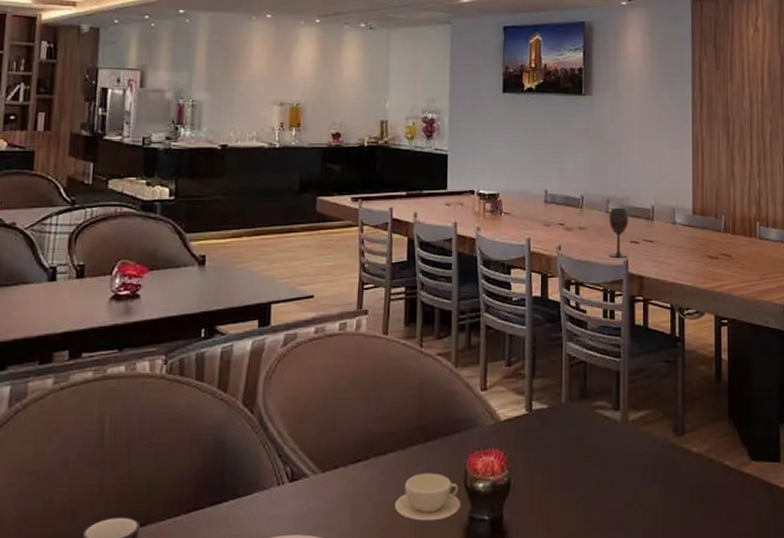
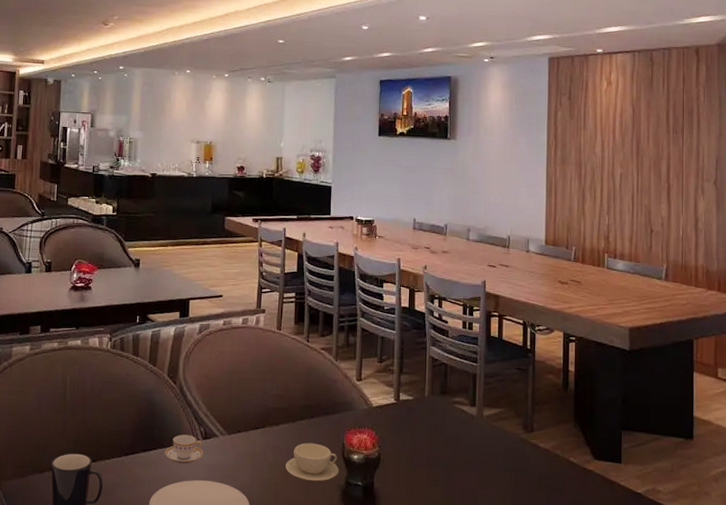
teacup: none [239,477,290,516] -> present [165,434,204,463]
wine glass: present [608,207,628,258] -> none [469,236,487,279]

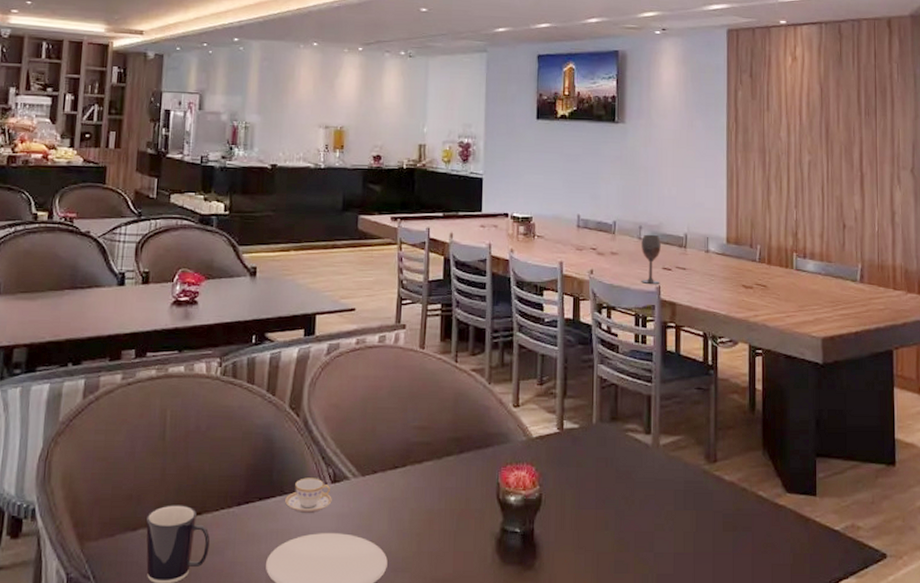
teacup: present [285,443,339,481] -> none [429,483,494,529]
wine glass: none [469,236,487,279] -> present [640,234,661,284]

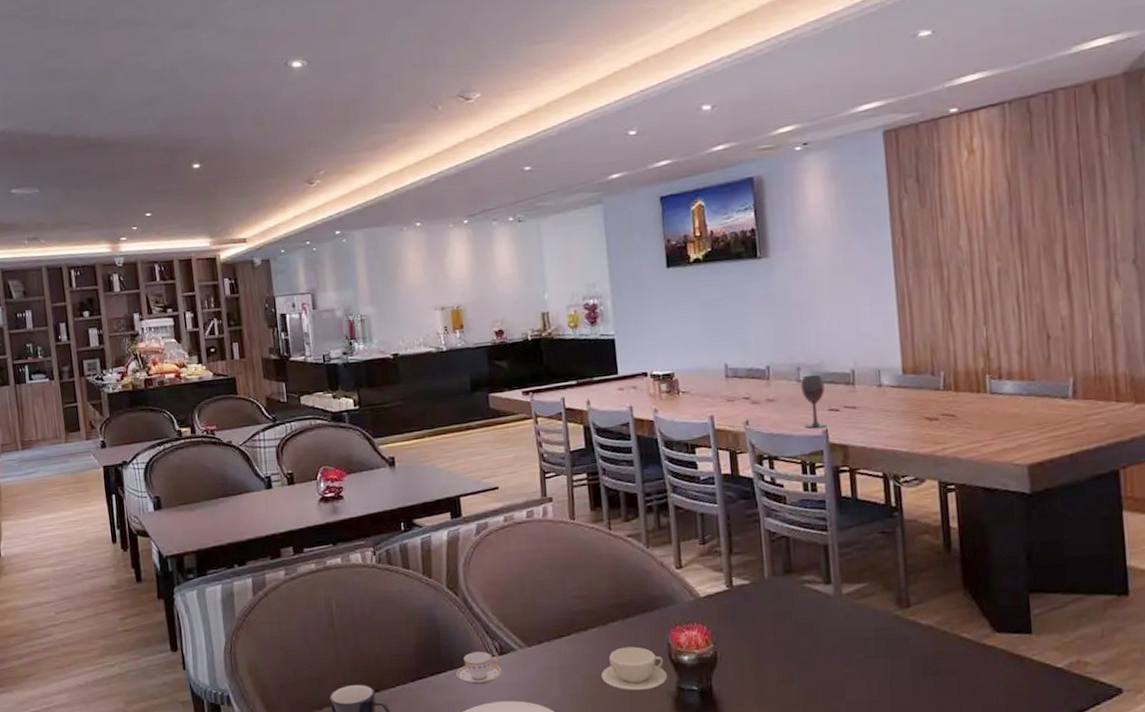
teacup: none [429,483,494,529] -> present [600,646,668,690]

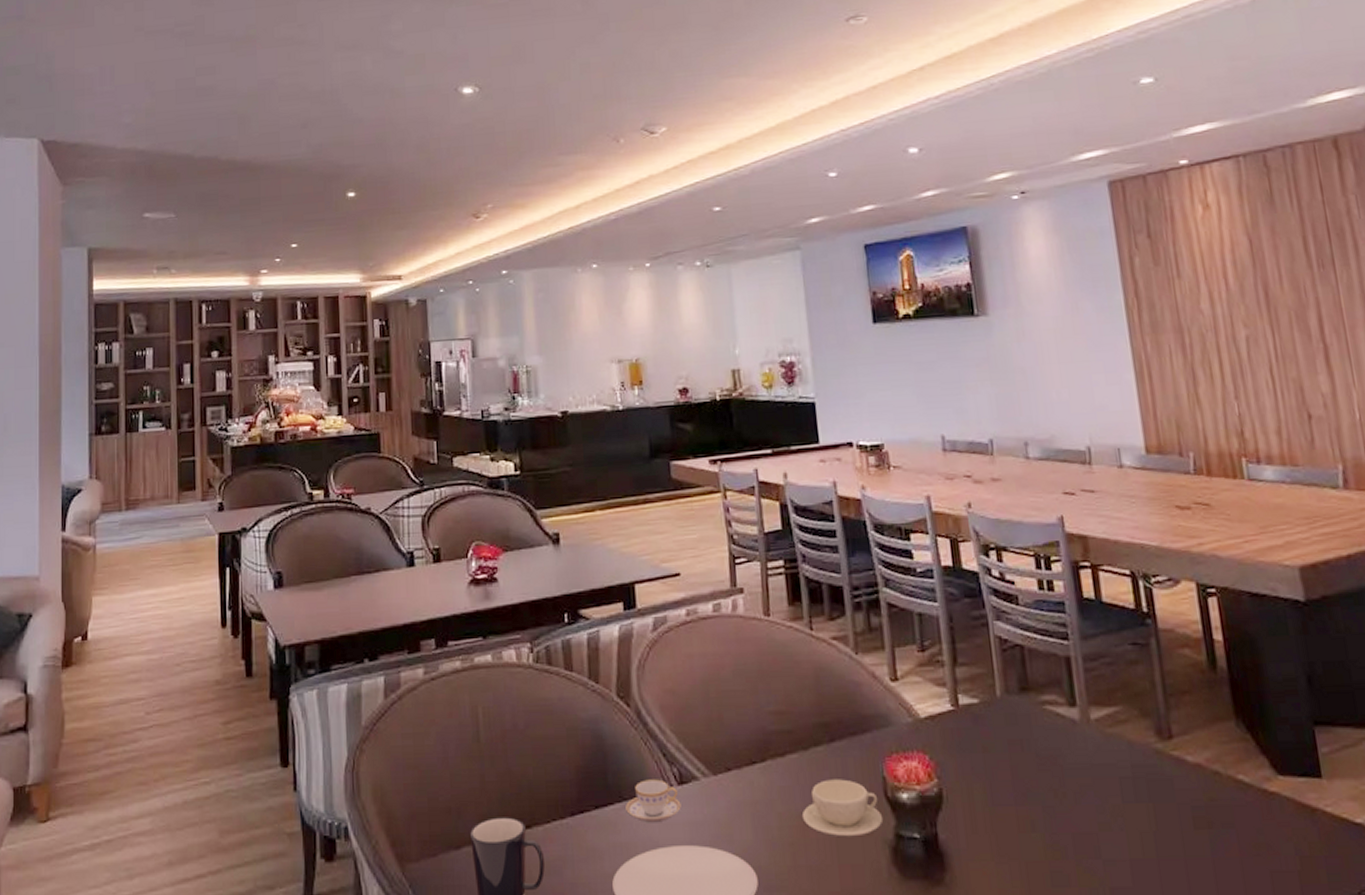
wine glass: present [800,374,827,429] -> none [1029,451,1062,515]

